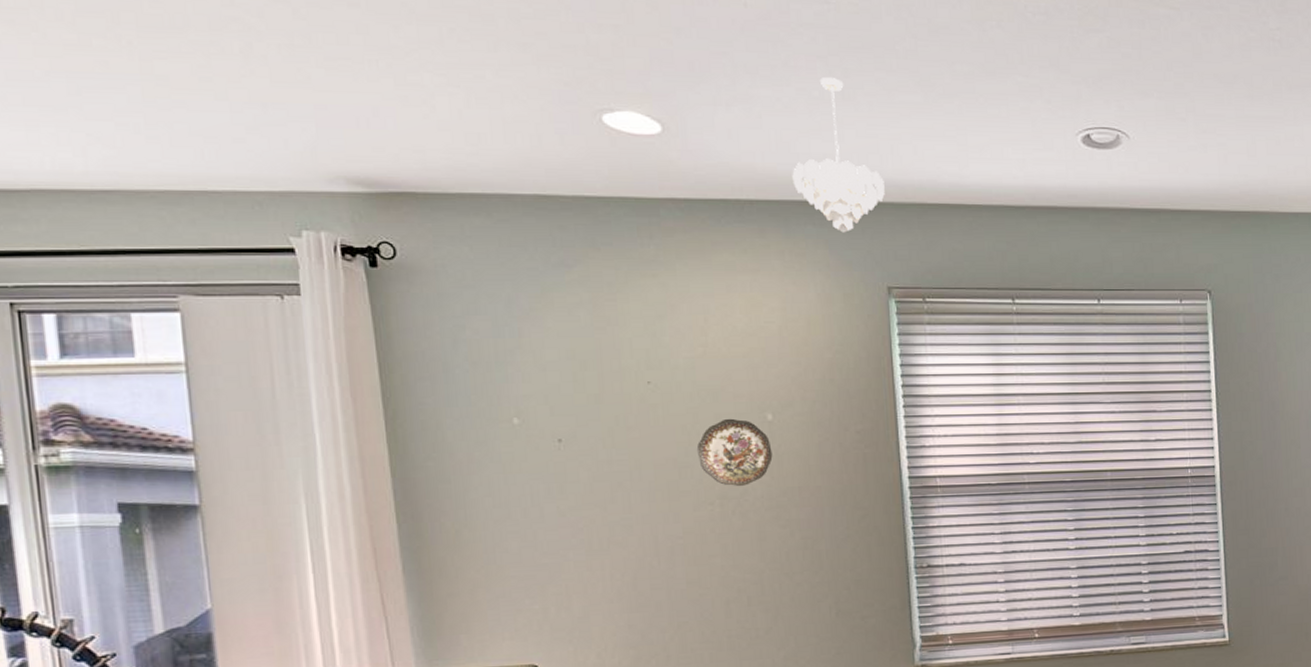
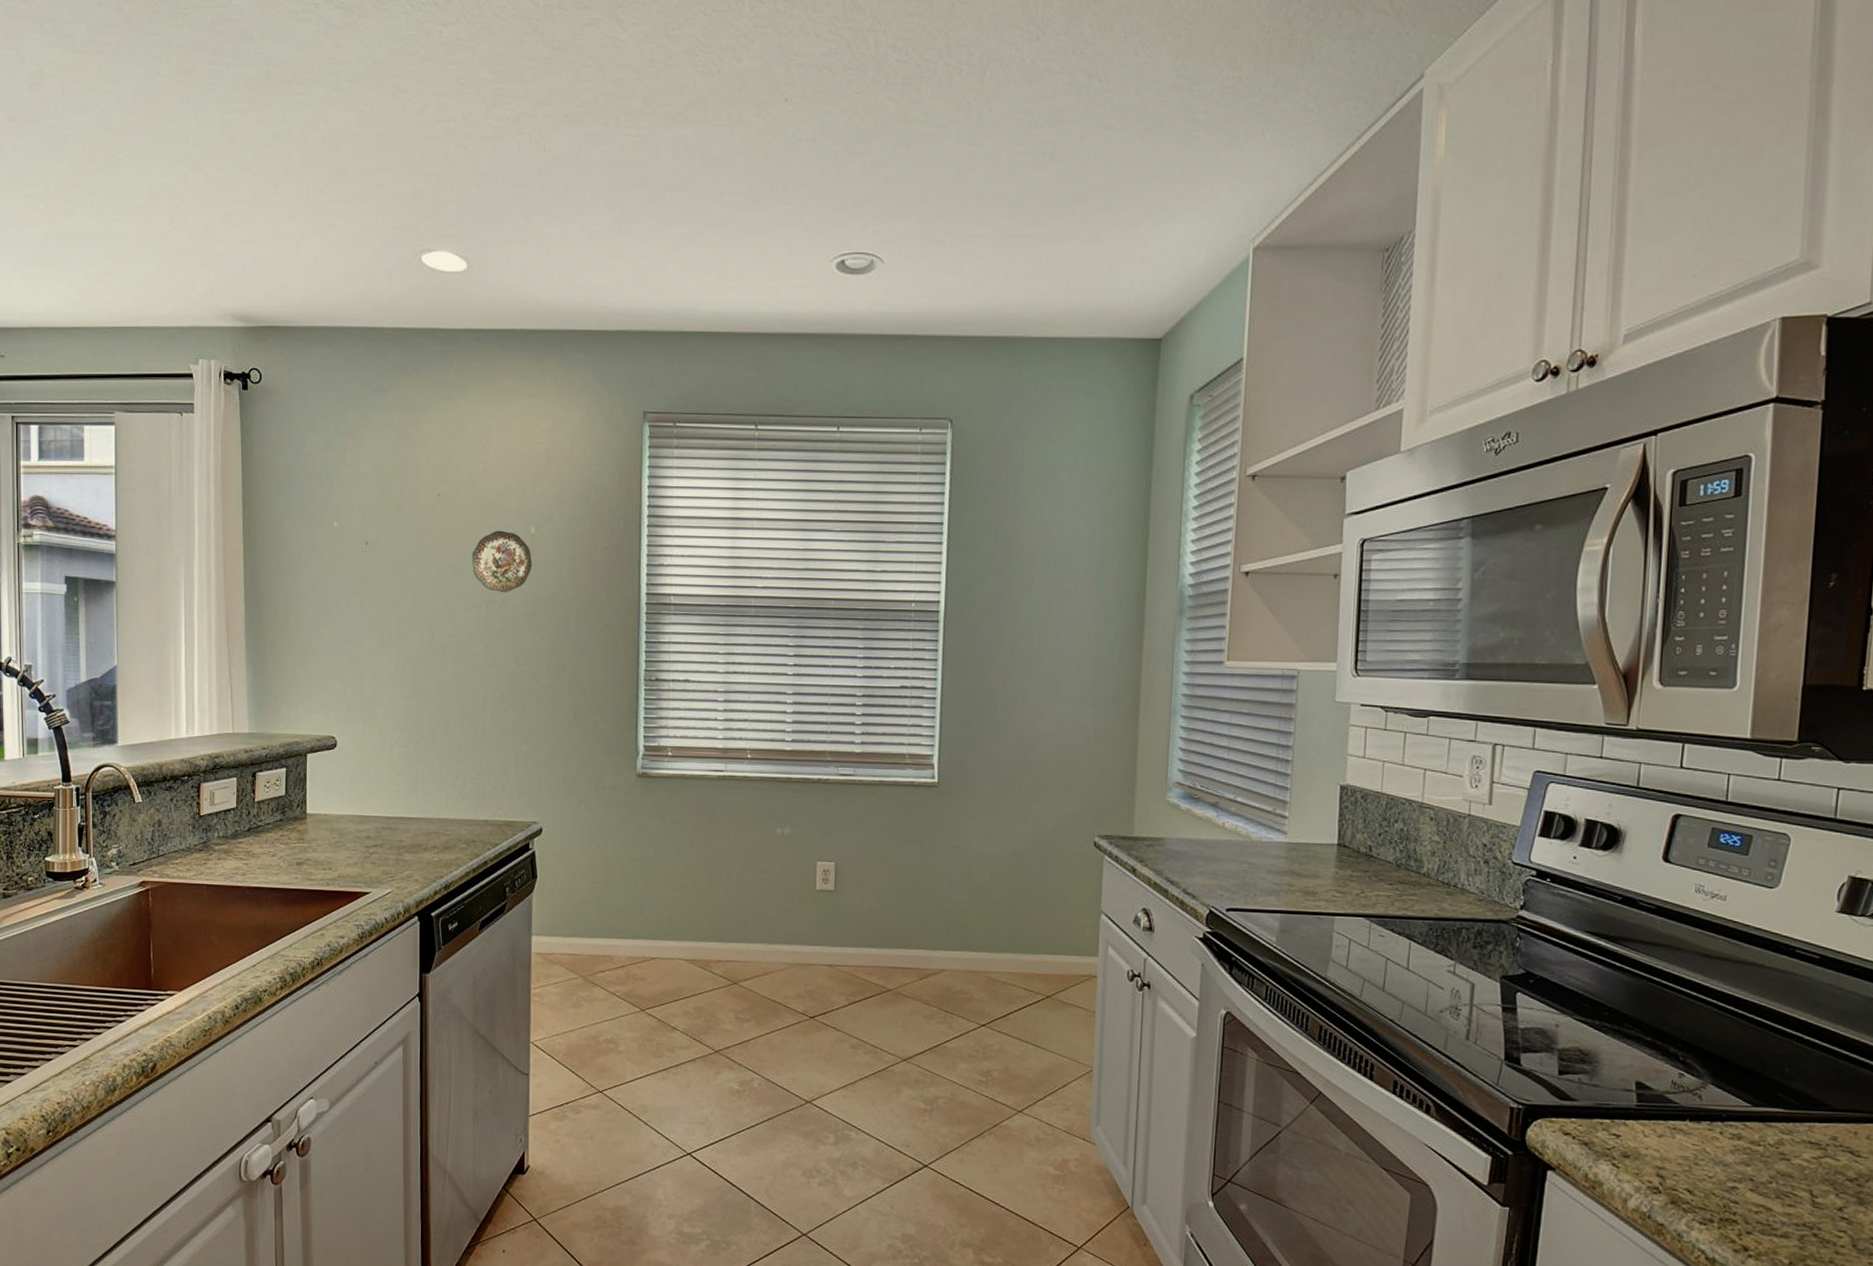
pendant light: present [792,77,885,233] -> none [570,213,649,360]

